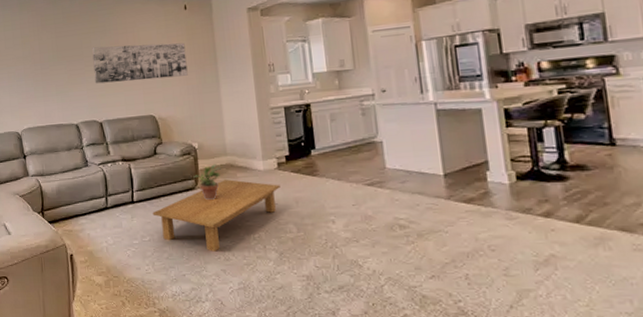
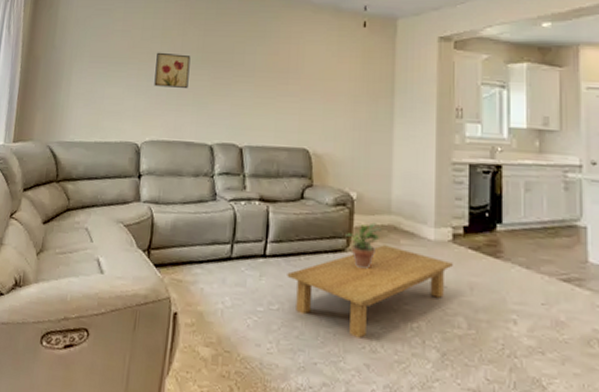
wall art: none [20,55,50,85] -> present [154,52,191,88]
wall art: present [92,42,188,84] -> none [242,55,358,107]

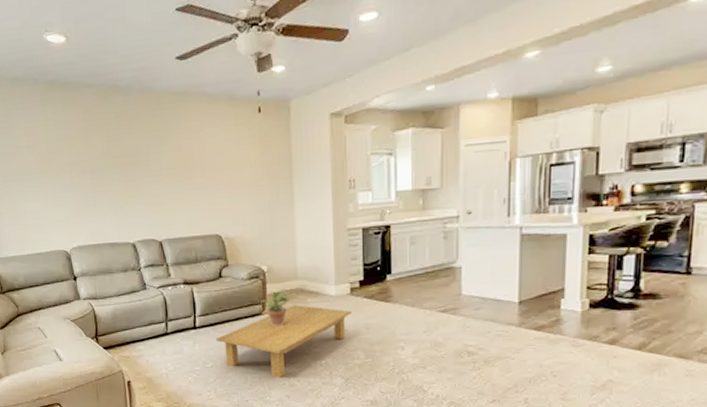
wall art: present [154,52,191,88] -> none [66,162,102,197]

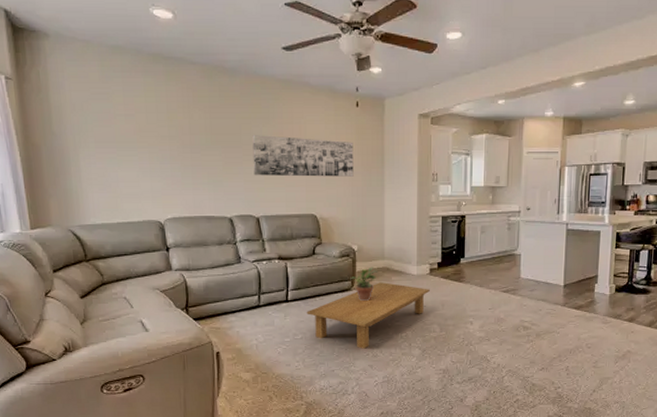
wall art: none [150,152,259,198] -> present [252,135,354,177]

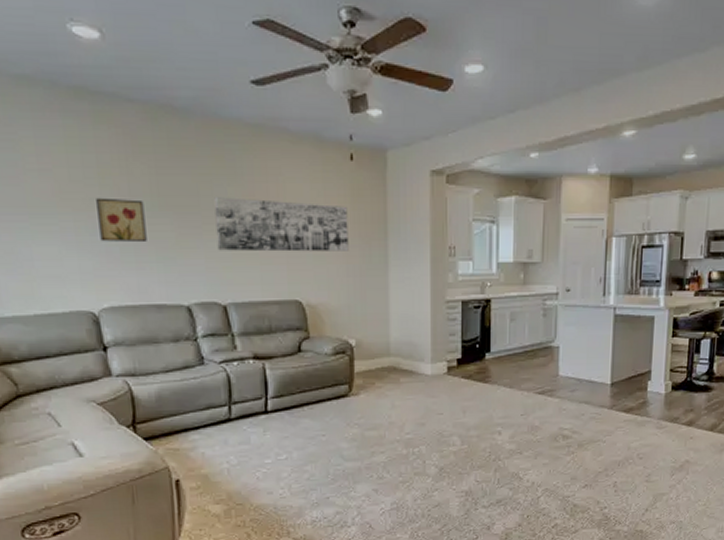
wall art: none [165,135,202,168] -> present [96,197,147,242]
coffee table: present [306,282,430,349] -> none [292,385,448,470]
potted plant: present [350,267,378,302] -> none [347,366,383,410]

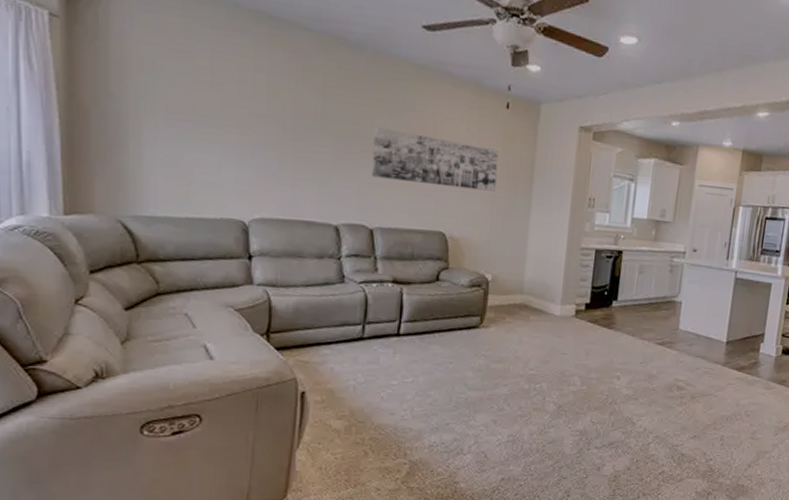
wall art: present [96,197,147,242] -> none [261,114,307,161]

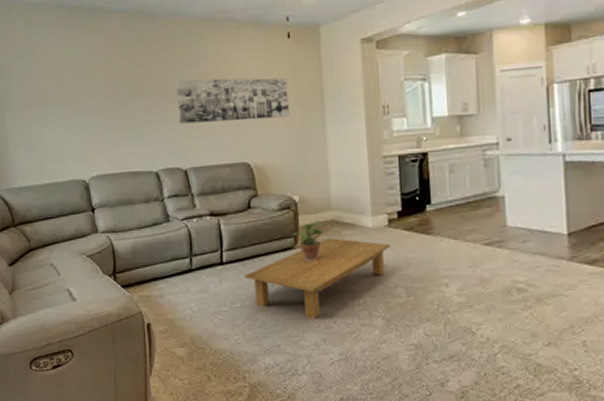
coffee table: none [421,321,574,400] -> present [244,238,390,319]
potted plant: none [479,301,514,343] -> present [292,220,326,262]

